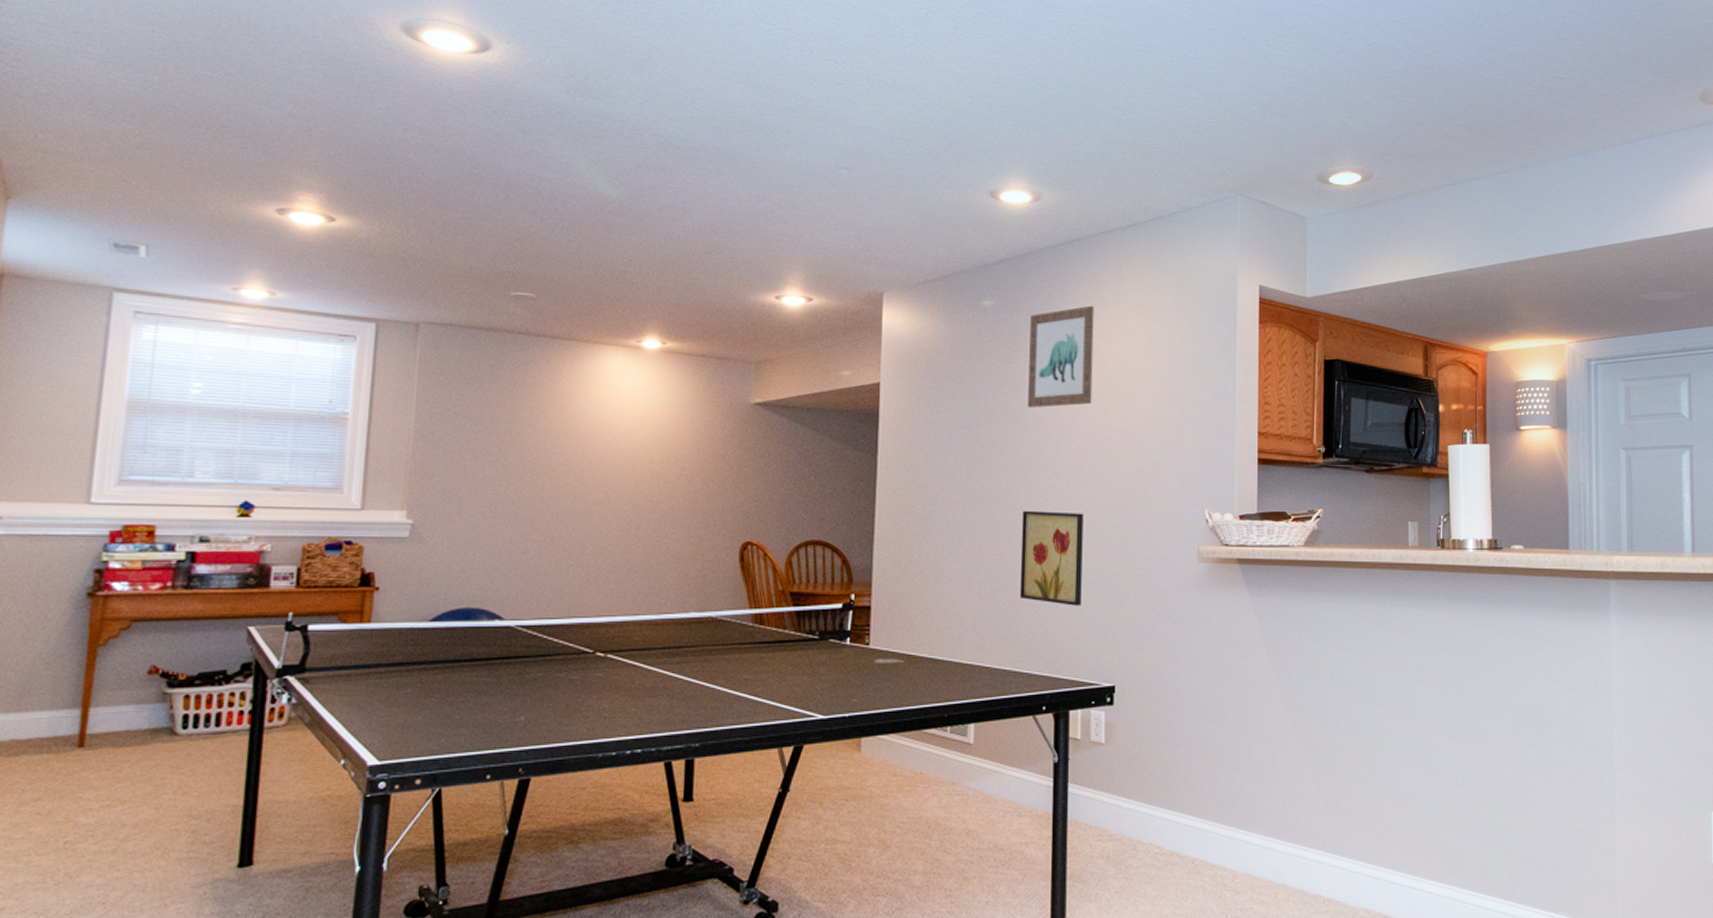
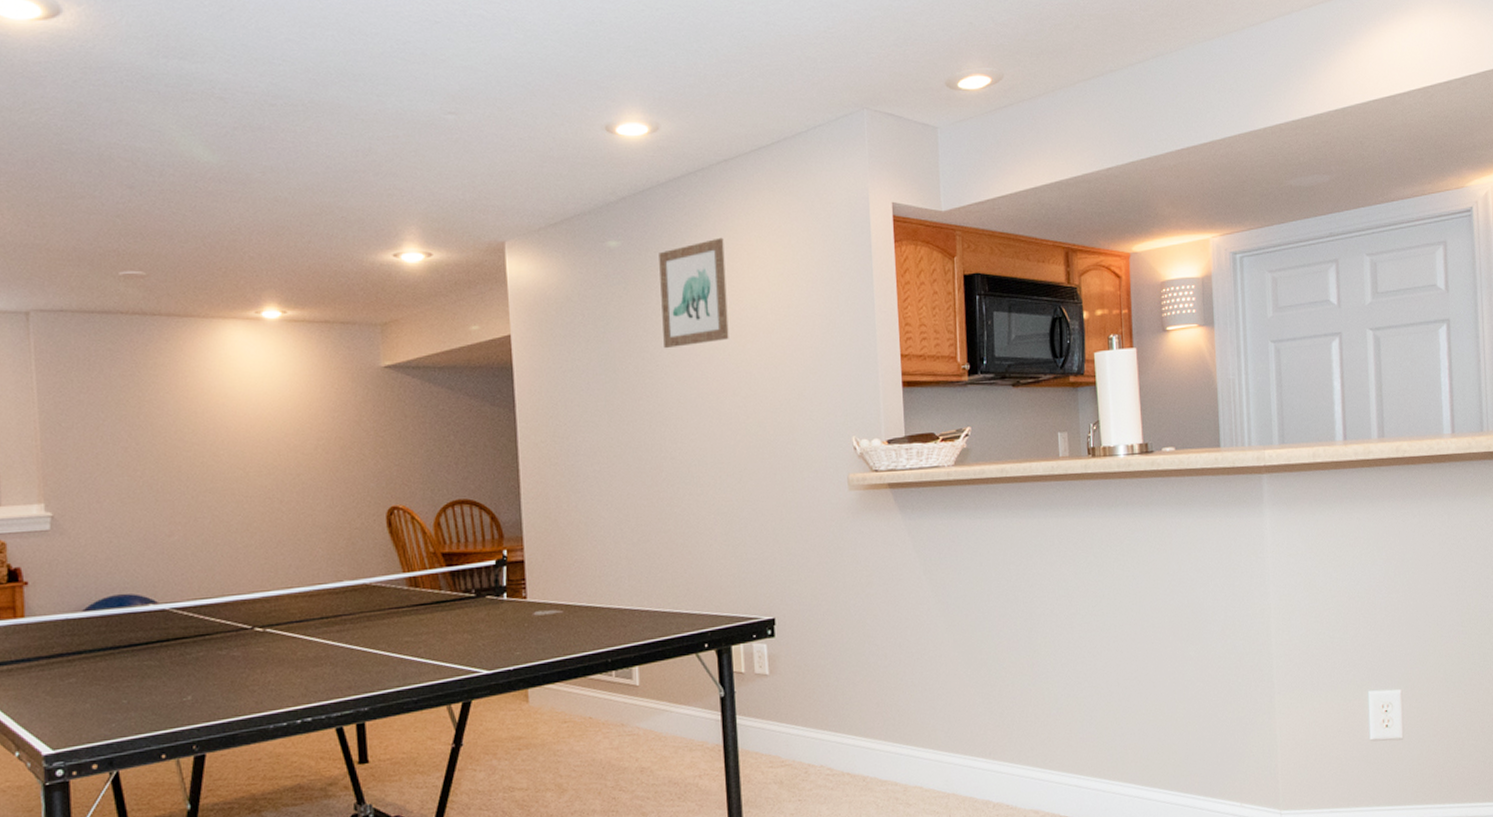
wall art: present [1019,510,1084,606] -> none [667,450,735,544]

